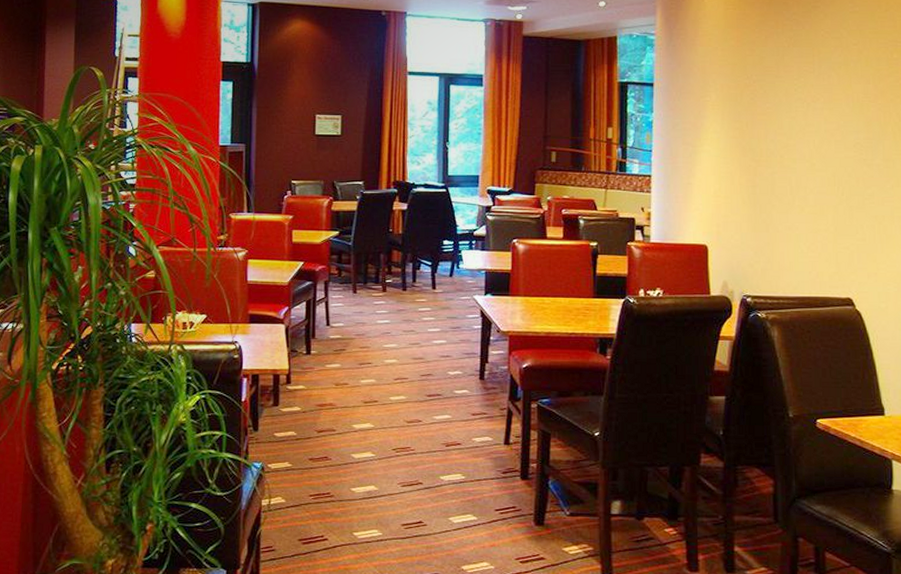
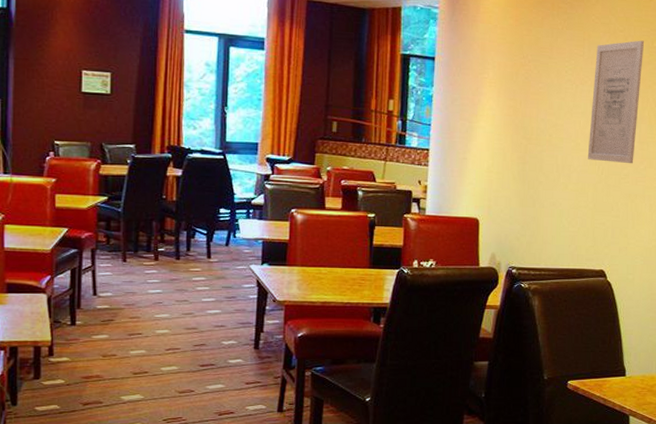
wall art: none [824,52,883,184] -> present [587,40,645,164]

